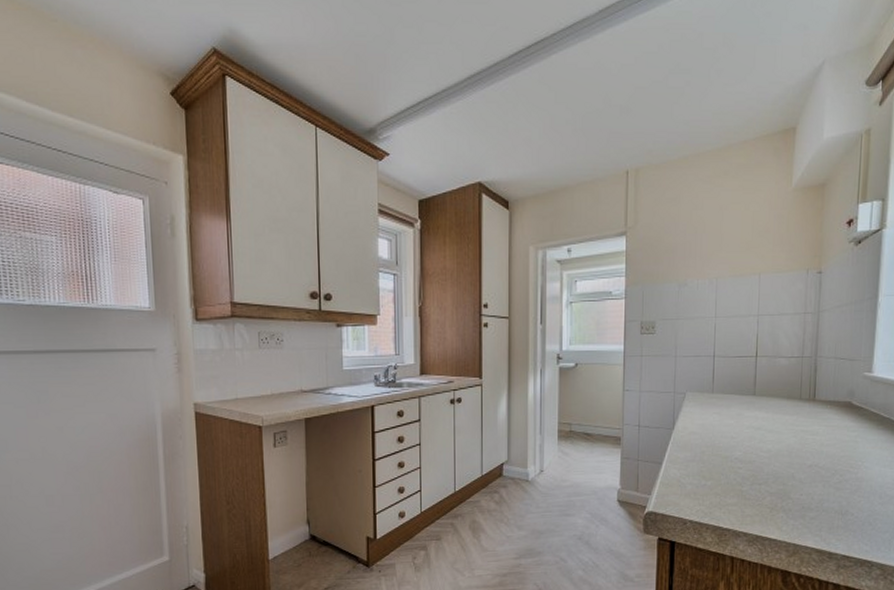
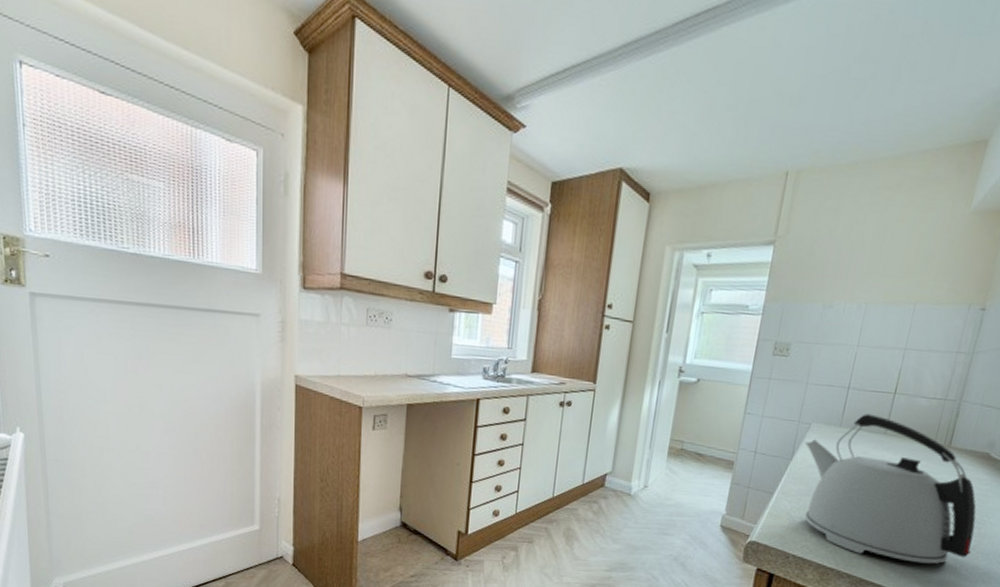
kettle: none [683,378,853,514] -> present [804,413,977,564]

